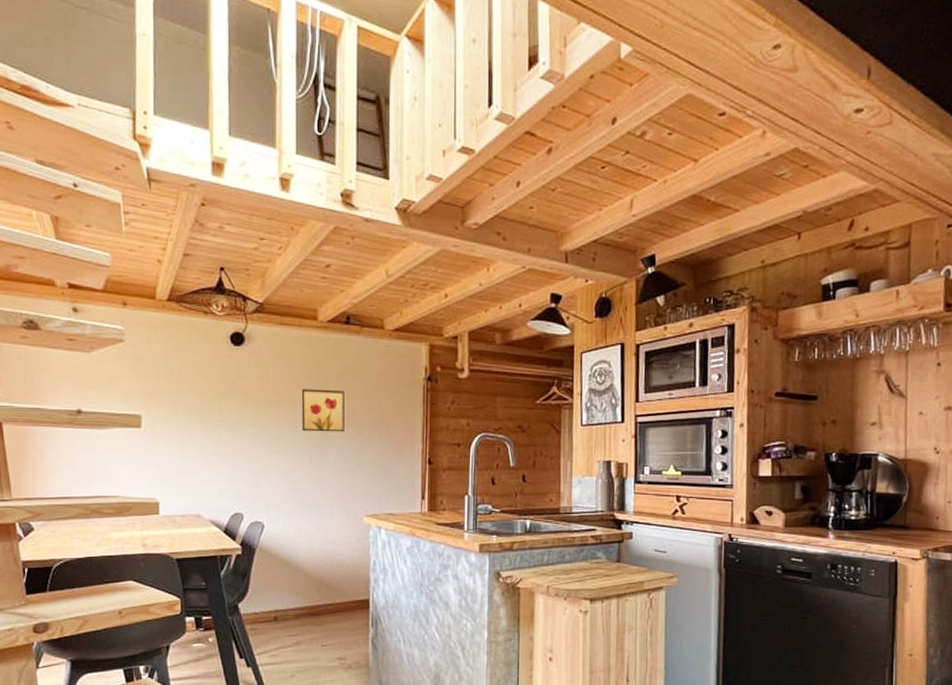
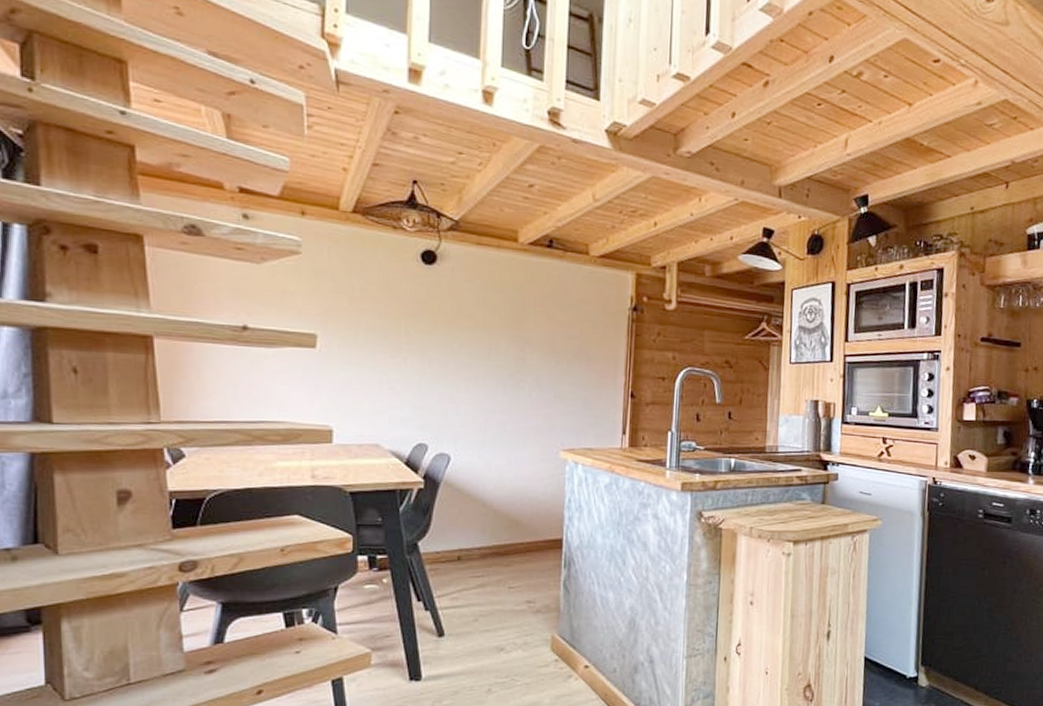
wall art: present [301,389,344,432] -> none [496,313,544,361]

